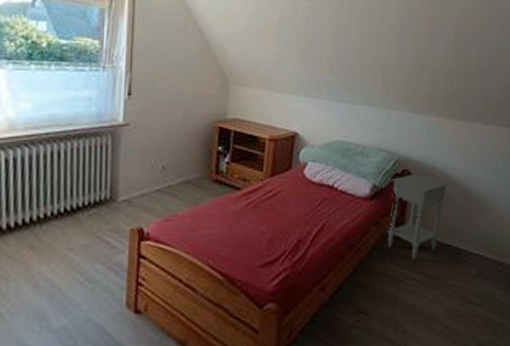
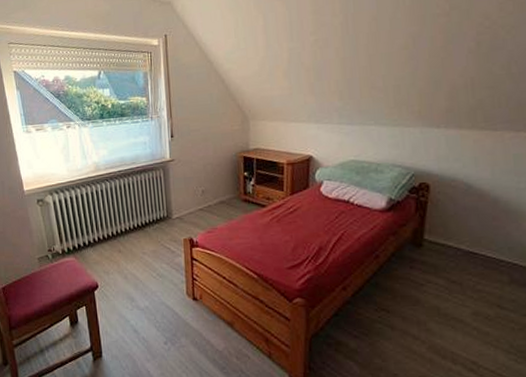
nightstand: present [387,174,450,260] -> none [406,186,474,266]

